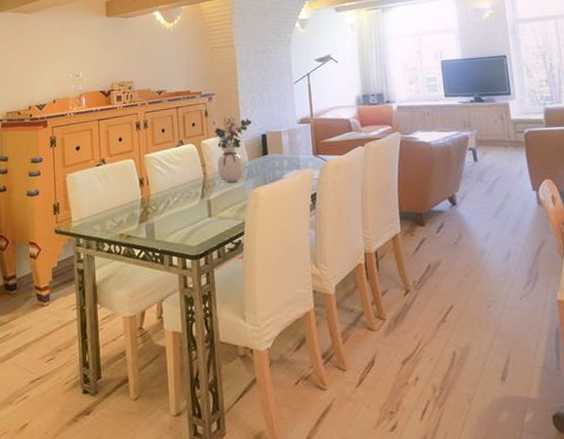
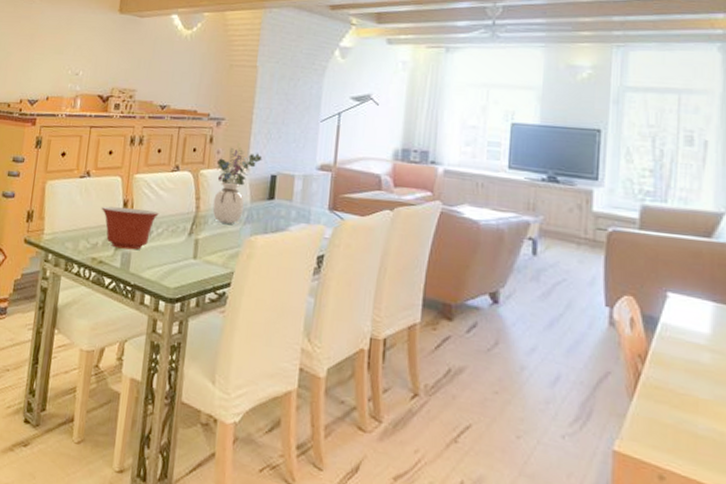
mixing bowl: none [120,183,173,222] -> present [101,206,159,250]

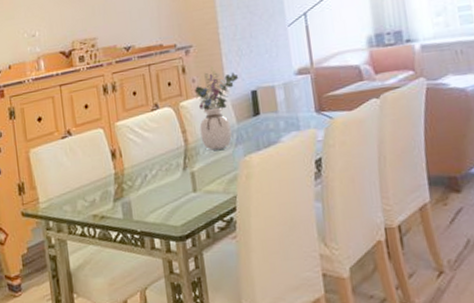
mixing bowl: present [101,206,159,250] -> none [90,154,149,200]

